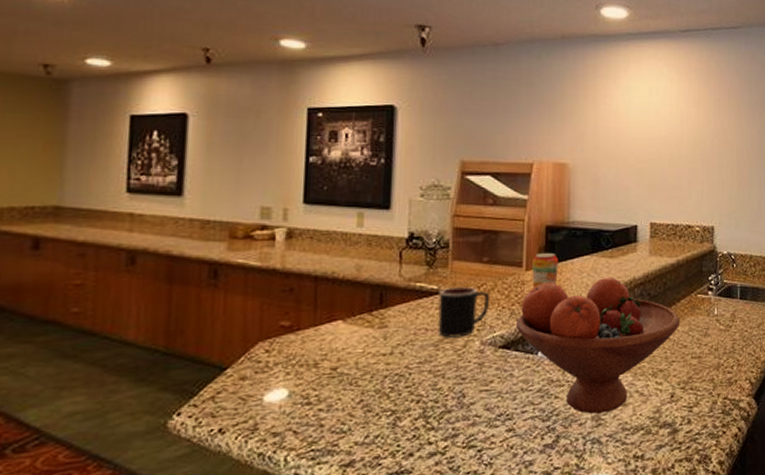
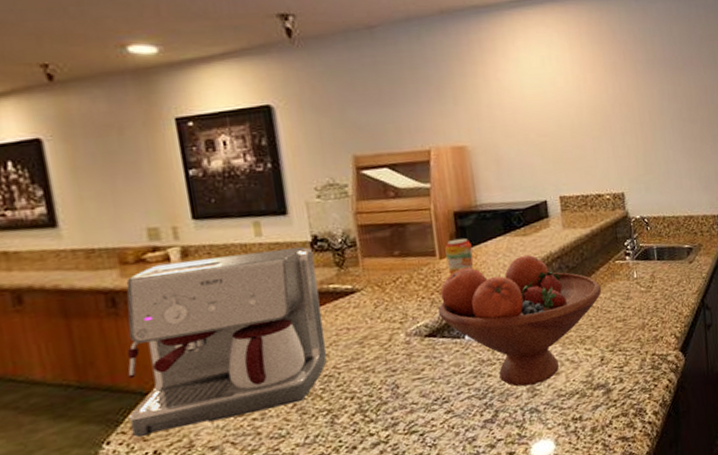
coffee maker: none [203,241,408,413] -> present [126,246,328,438]
mug: present [438,287,491,338] -> none [354,281,408,334]

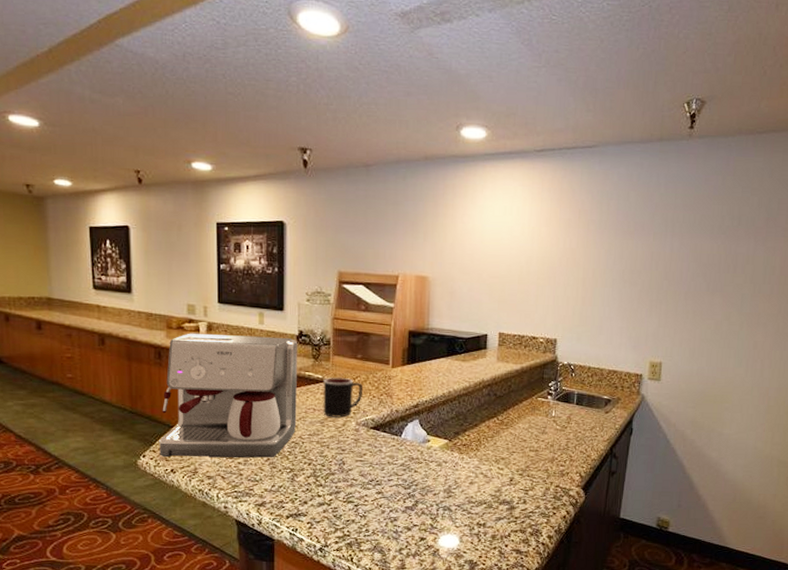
mug: none [354,281,408,334] -> present [323,378,364,418]
fruit bowl: present [438,254,602,387] -> none [384,377,522,487]
beverage can: present [445,238,474,276] -> none [397,353,419,383]

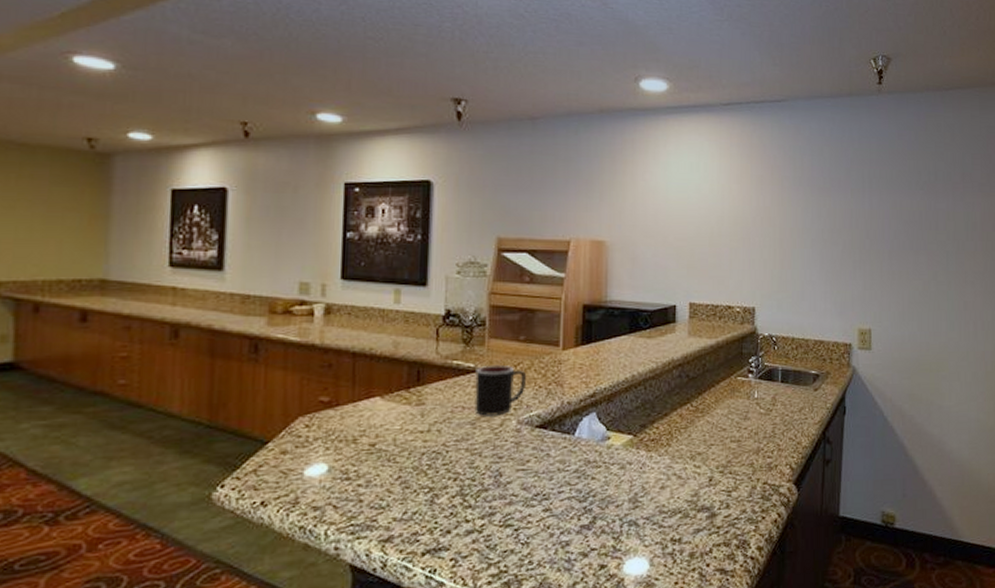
coffee maker: present [159,333,298,458] -> none [246,318,444,486]

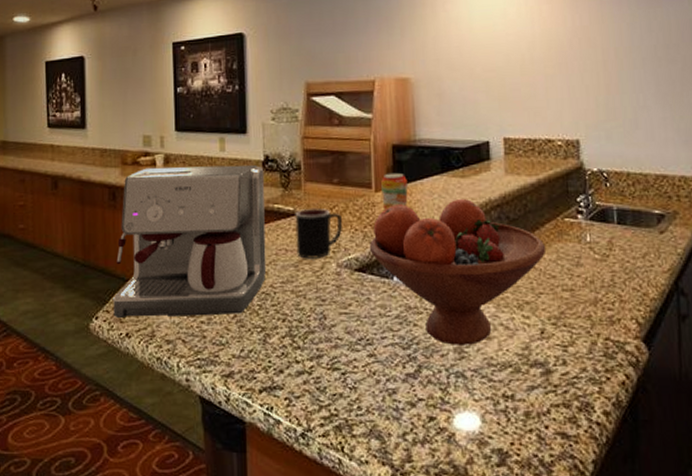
coffee maker: none [246,318,444,486] -> present [113,164,267,319]
fruit bowl: none [553,357,720,496] -> present [370,198,546,345]
beverage can: none [569,331,595,369] -> present [381,172,408,211]

